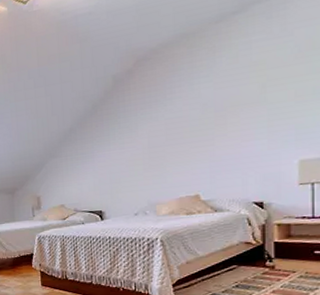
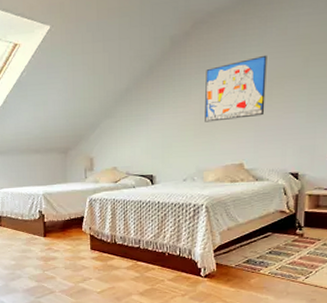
wall art: none [152,84,220,156] -> present [205,55,267,122]

